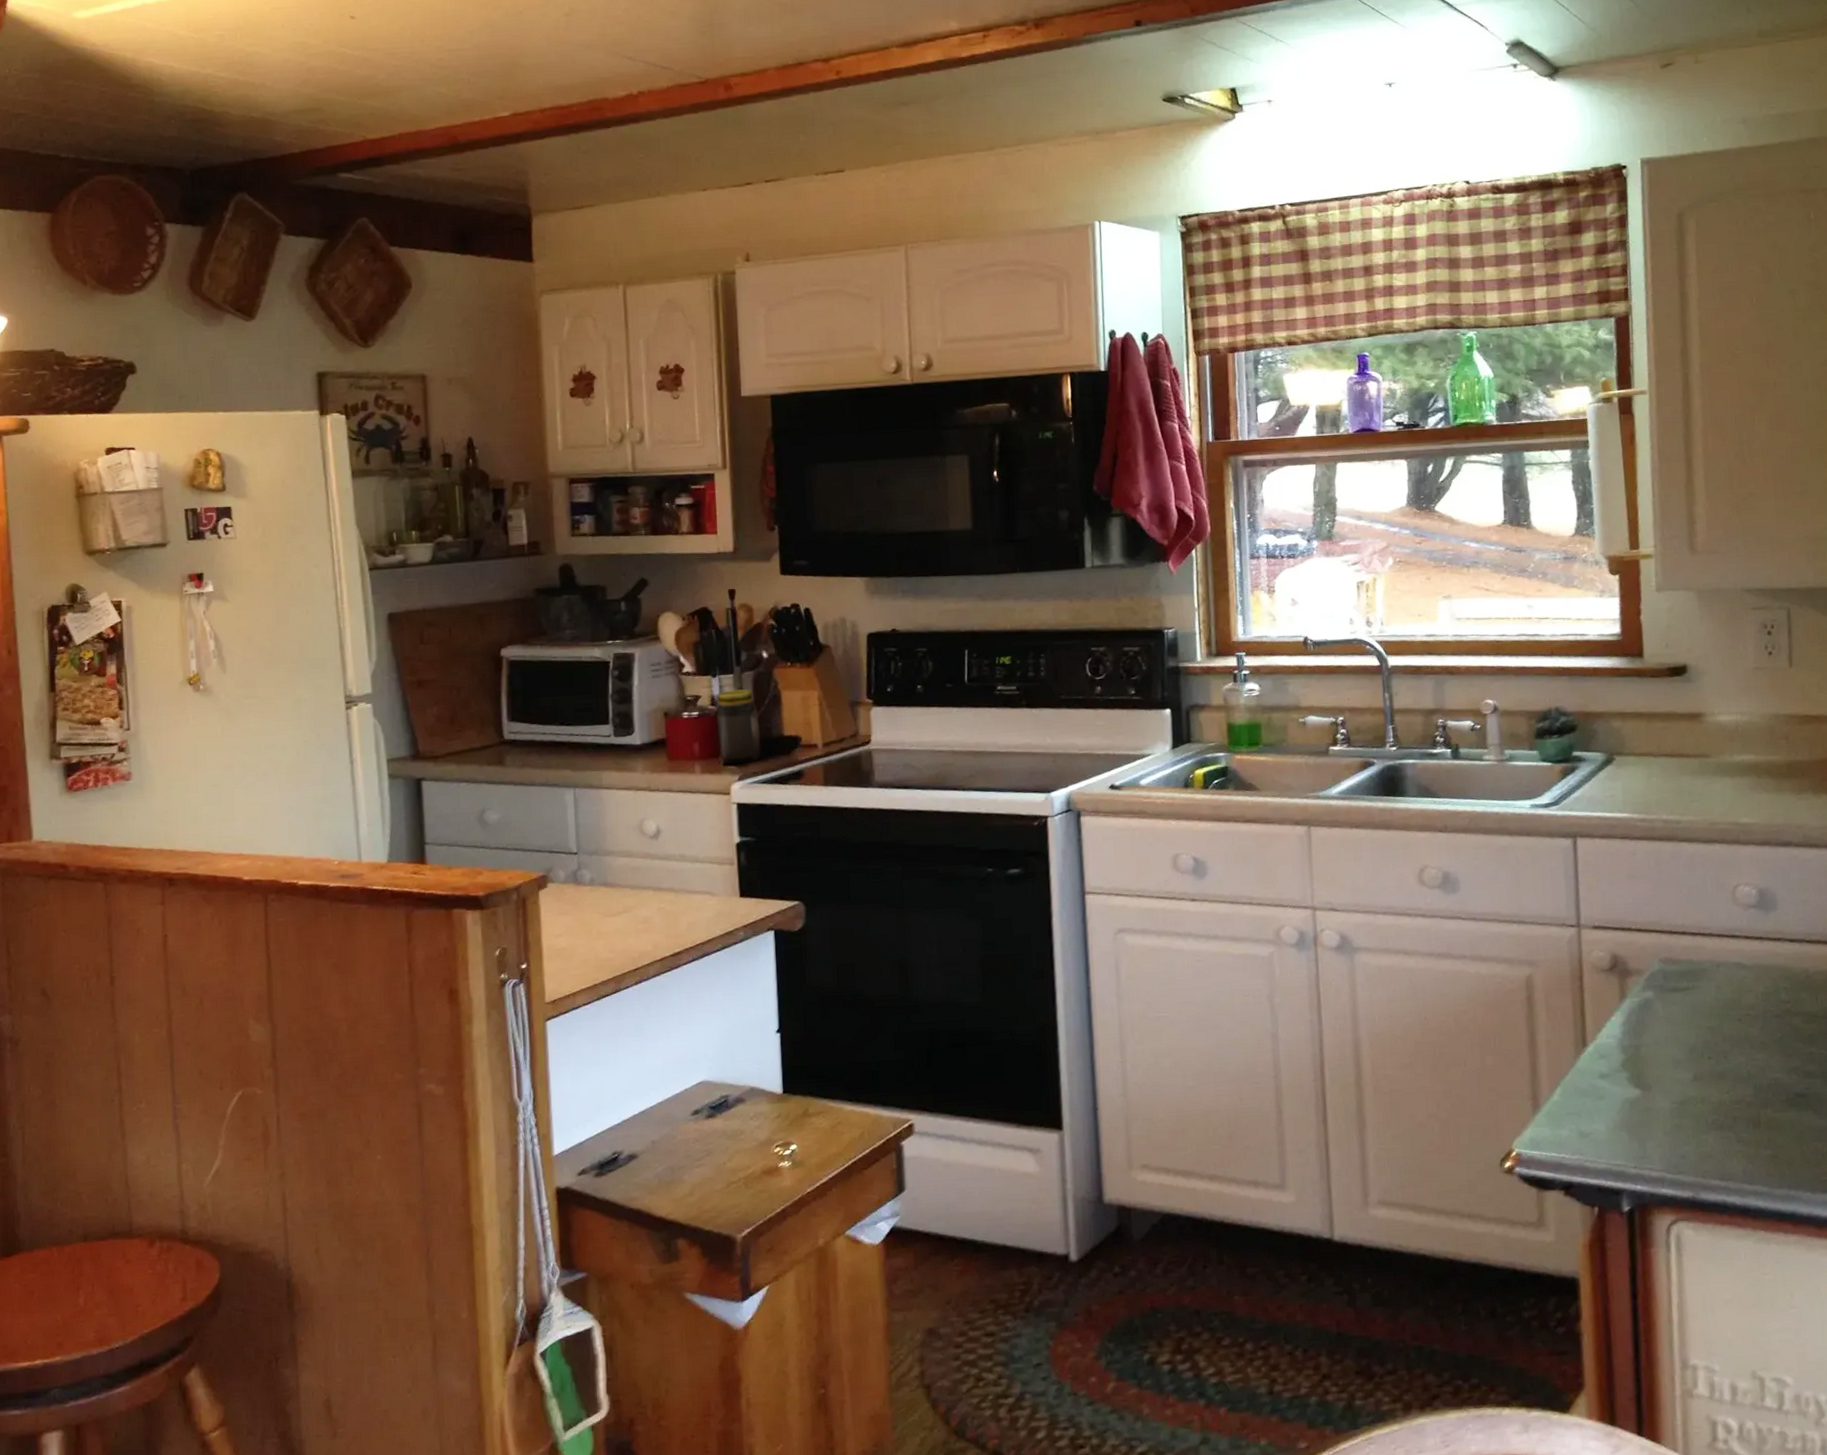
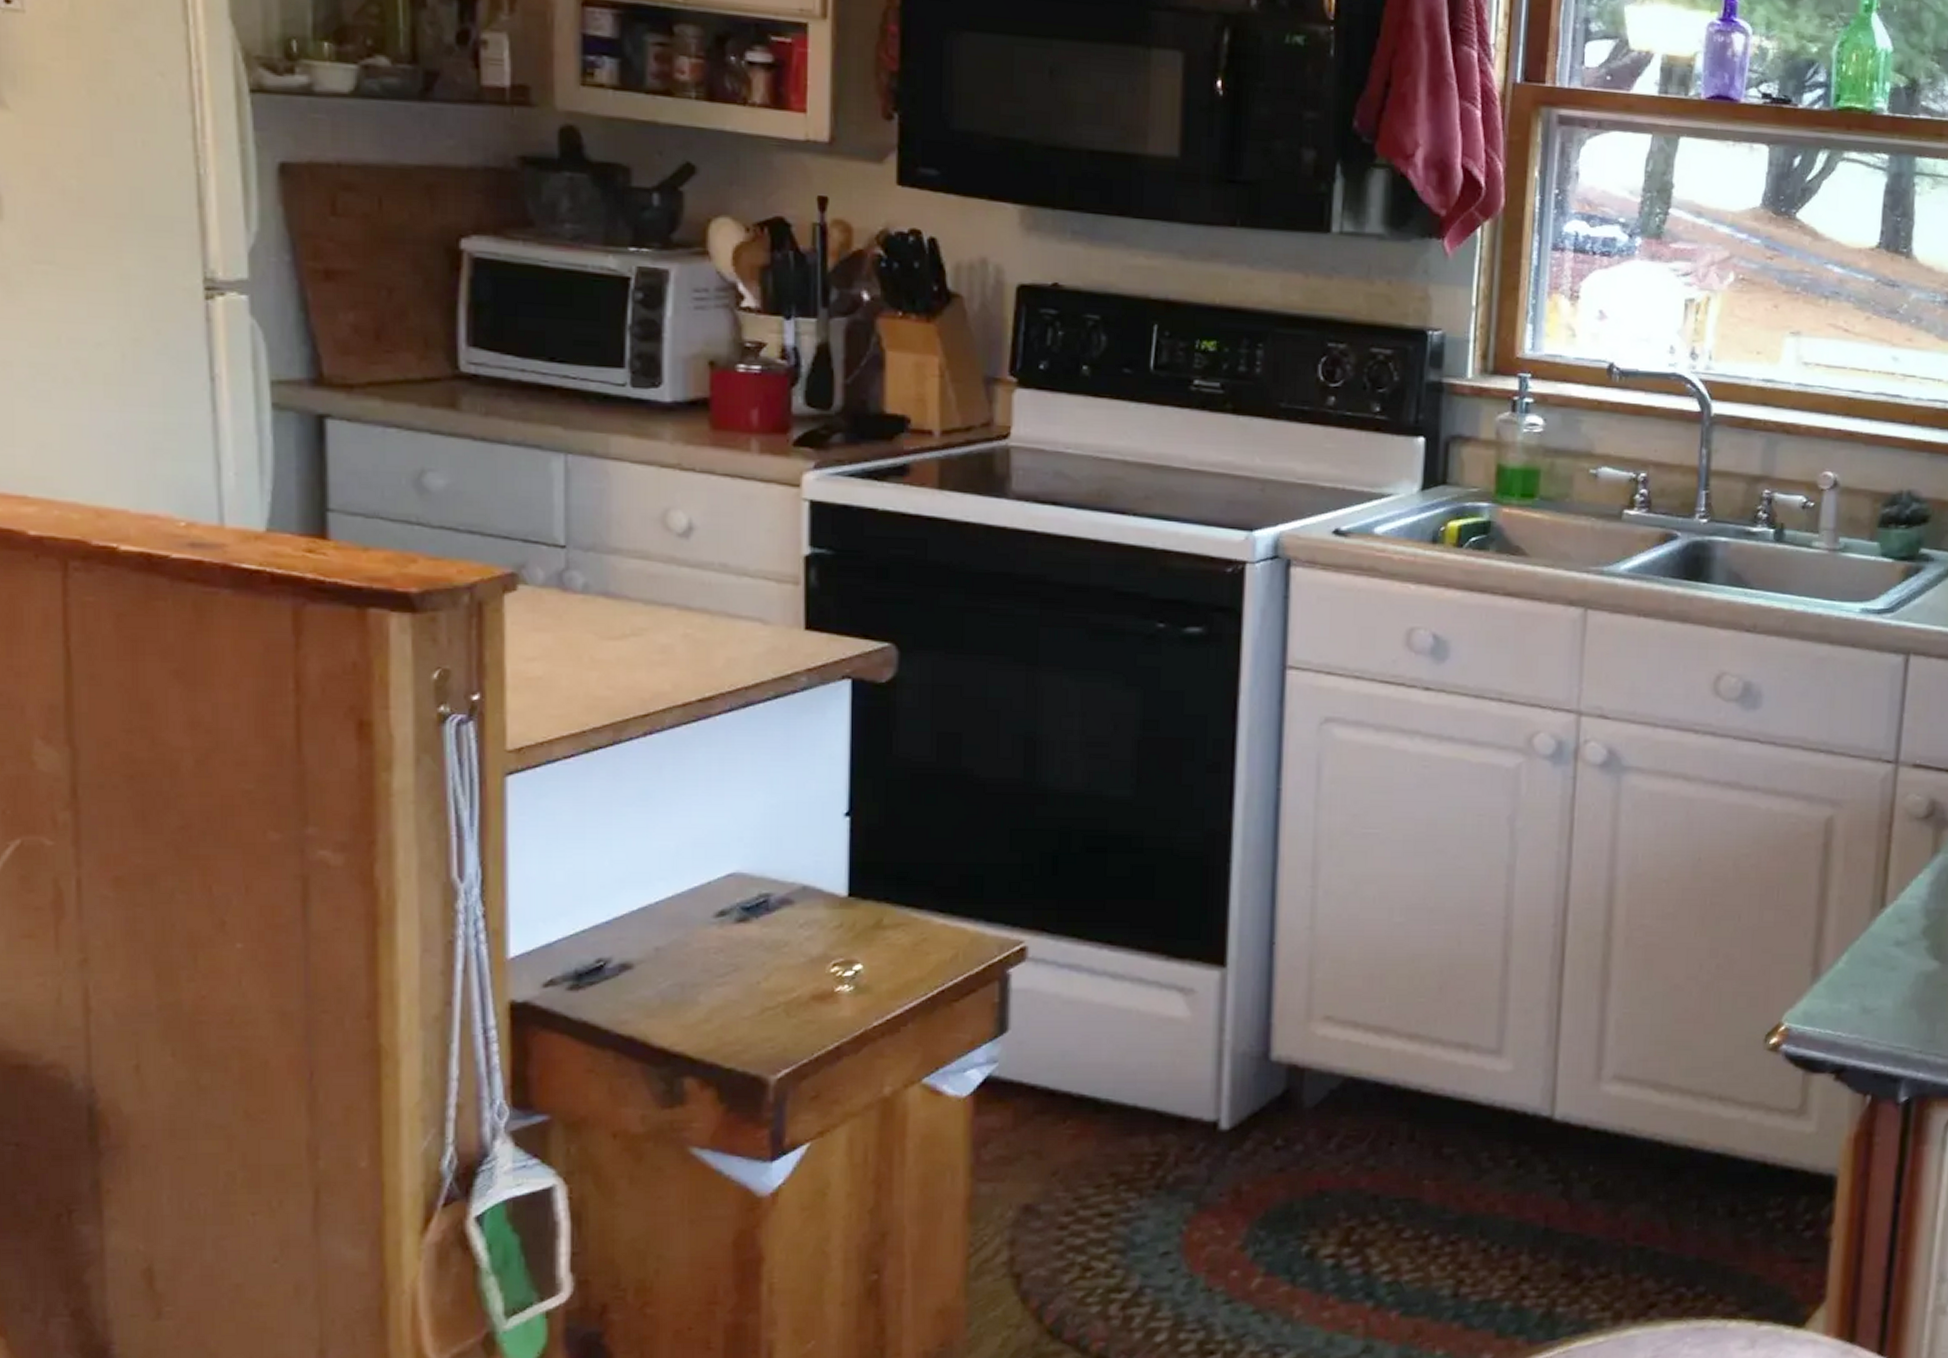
jar: present [716,689,762,765] -> none [787,340,851,448]

